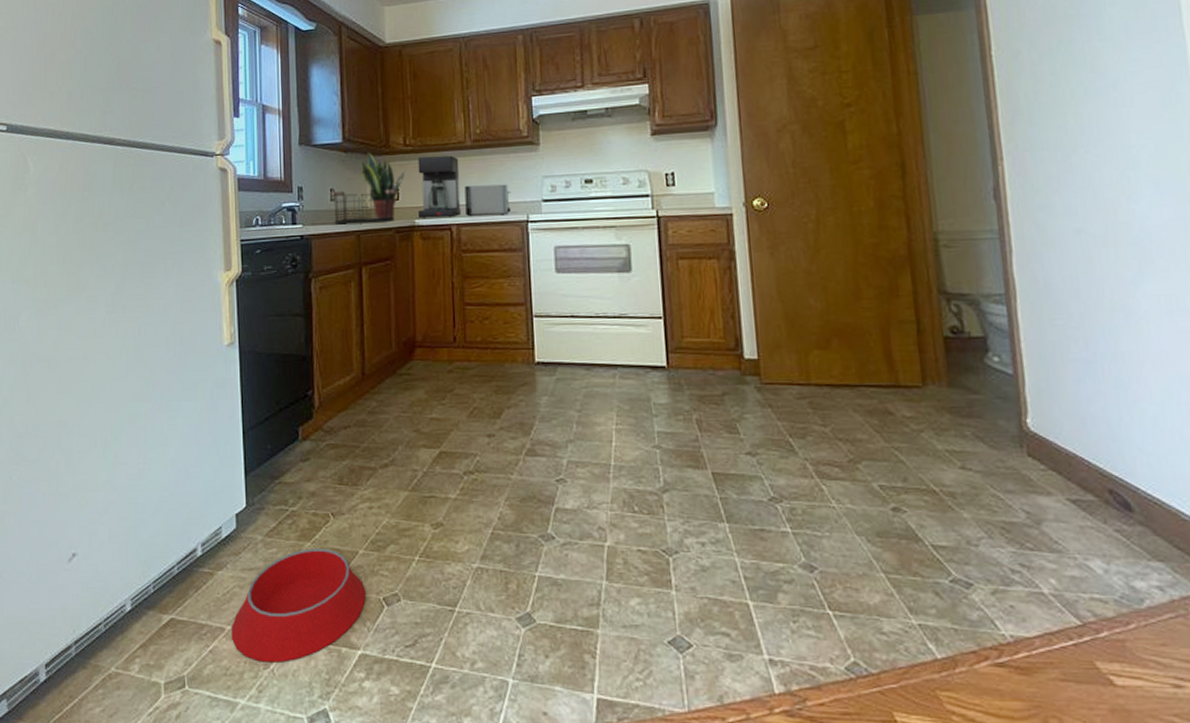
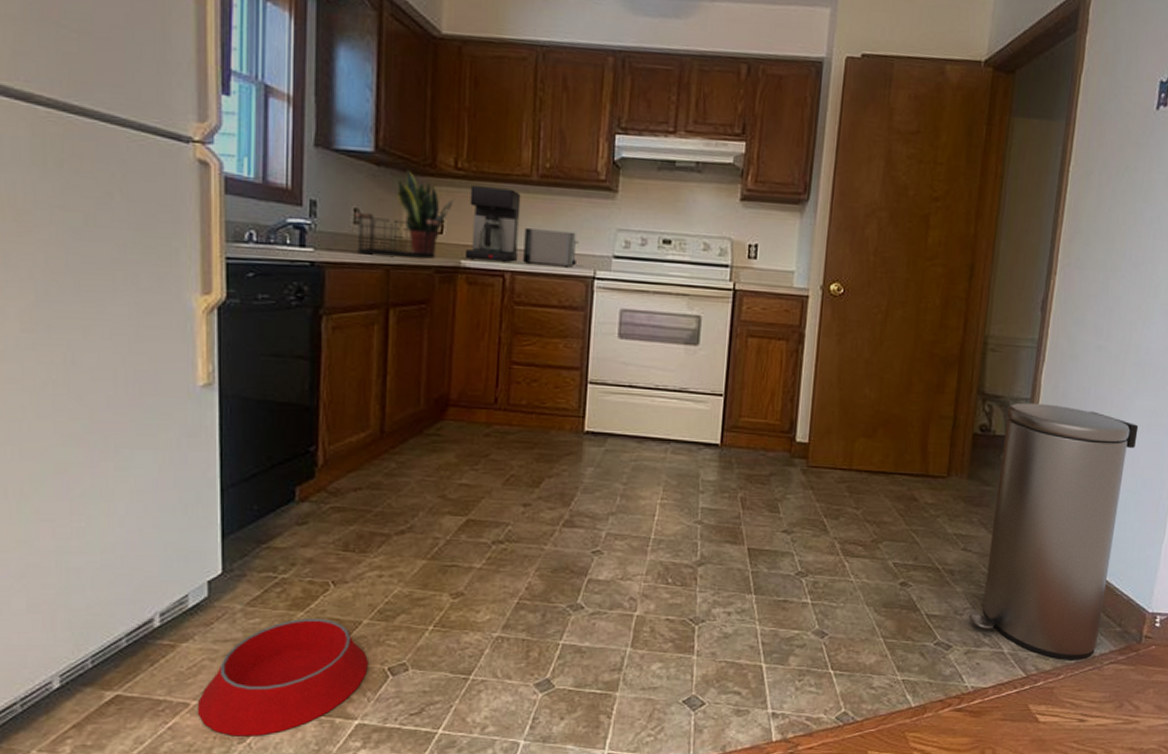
pedal bin: none [979,297,1173,605] -> present [968,402,1139,660]

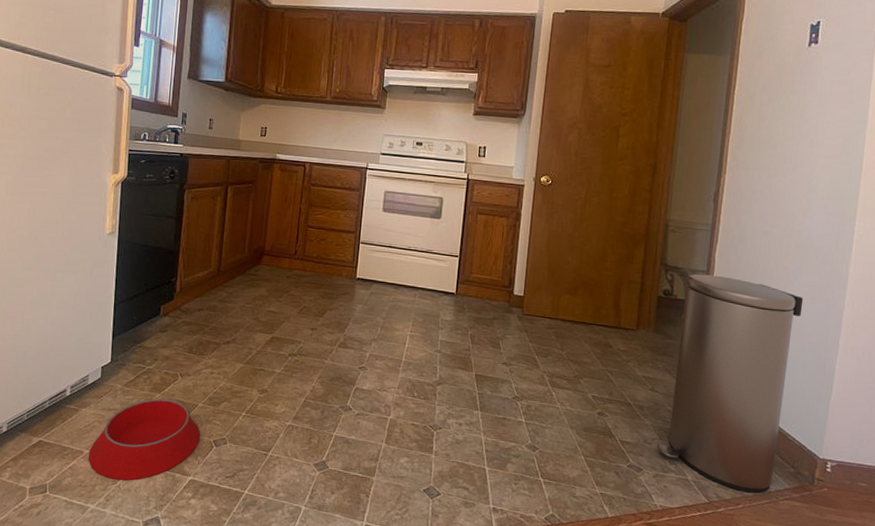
dish rack: present [354,211,442,260] -> none [209,121,265,154]
potted plant: present [397,169,456,254] -> none [237,93,276,150]
coffee maker: present [464,186,521,264] -> none [279,104,319,157]
toaster: present [523,228,579,268] -> none [318,133,357,161]

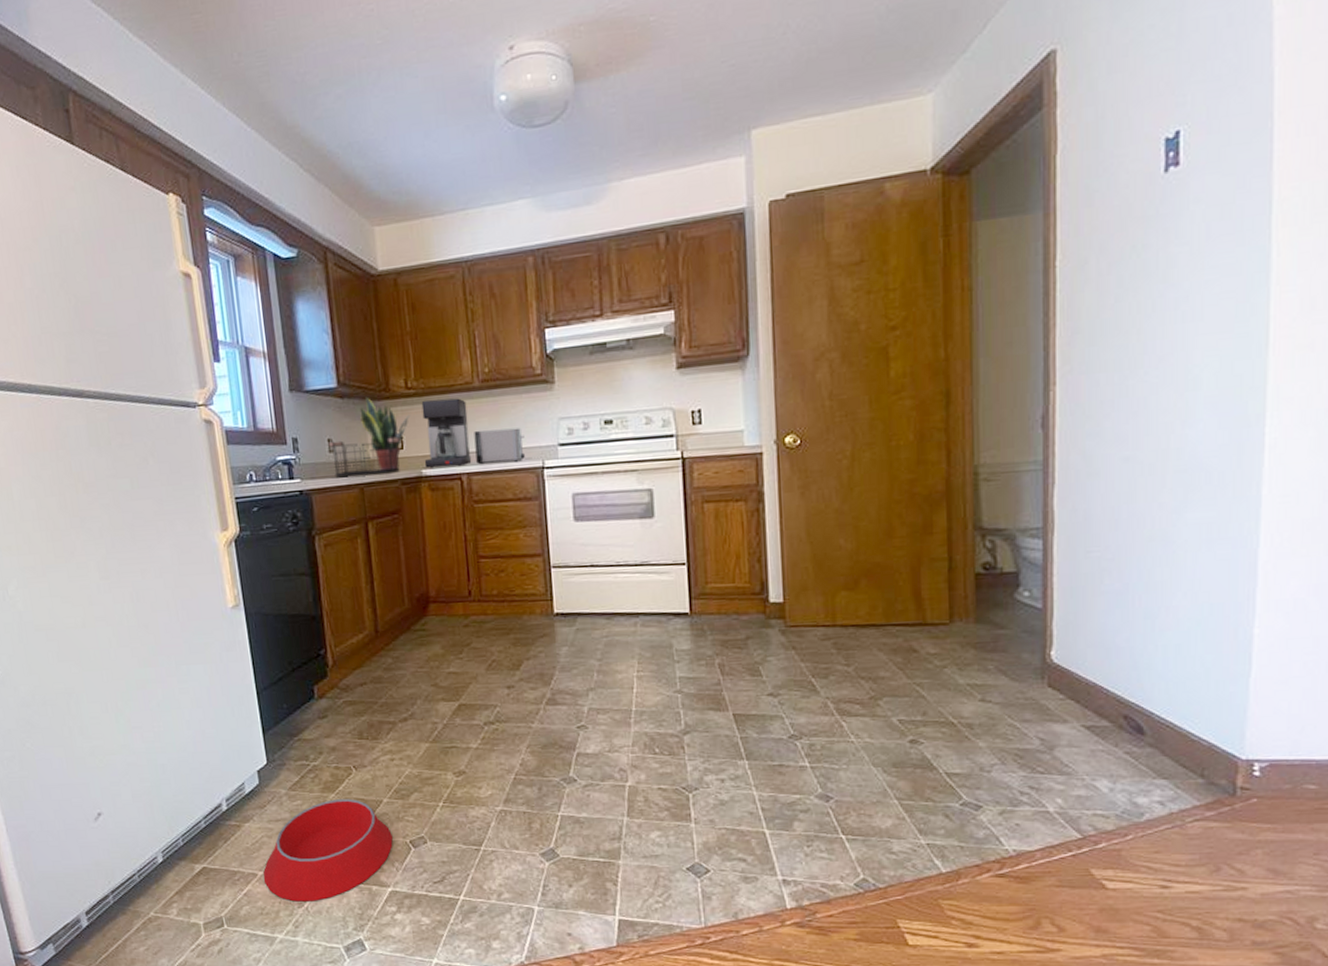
dish rack: none [209,121,265,154] -> present [328,437,401,478]
potted plant: none [237,93,276,150] -> present [359,397,411,470]
coffee maker: none [279,104,319,157] -> present [421,398,472,468]
toaster: none [318,133,357,161] -> present [474,427,525,465]
pedal bin: present [656,274,804,494] -> none [998,530,1195,818]

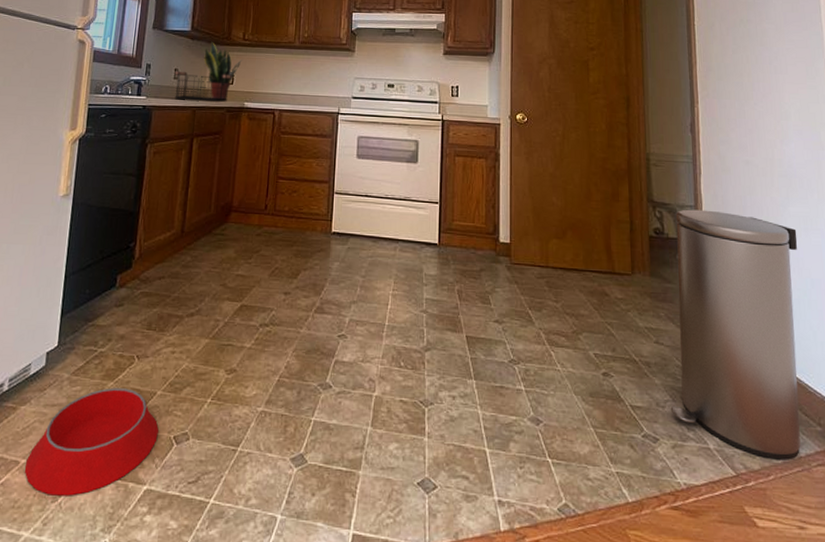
coffee maker: present [421,398,472,468] -> none [247,51,287,104]
toaster: present [474,427,525,465] -> none [288,79,327,106]
pedal bin: none [998,530,1195,818] -> present [670,209,801,460]

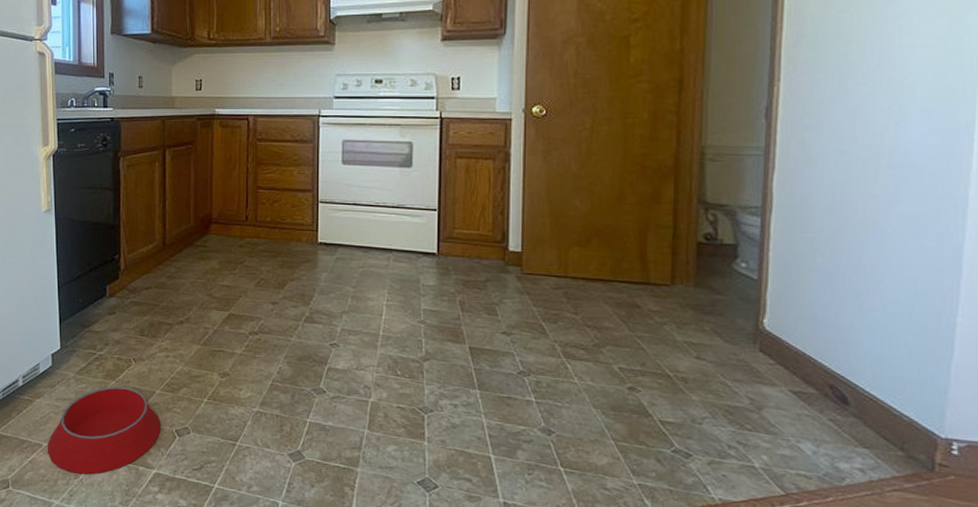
dish rack: present [174,71,233,103] -> none [139,78,200,111]
potted plant: present [204,41,243,98] -> none [168,43,210,106]
pedal bin: present [670,209,801,460] -> none [709,211,903,483]

